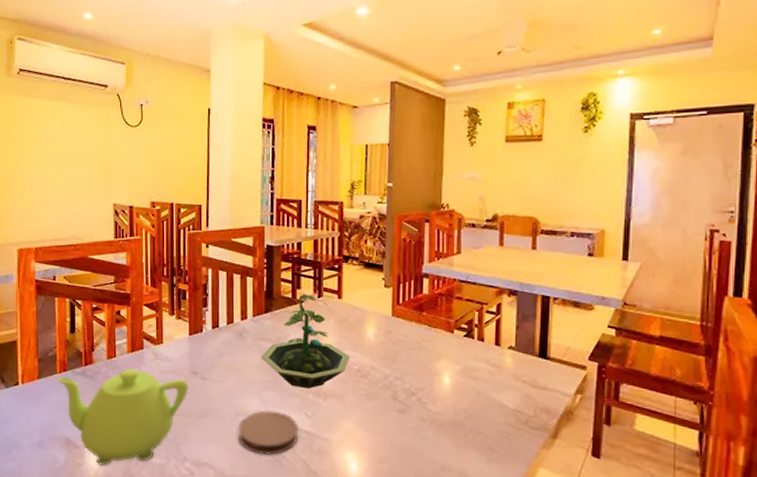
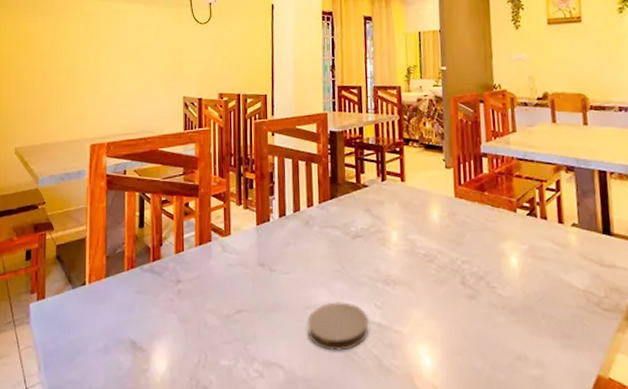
teapot: present [57,368,189,466] -> none [125,262,257,370]
terrarium: present [261,294,349,389] -> none [328,178,416,277]

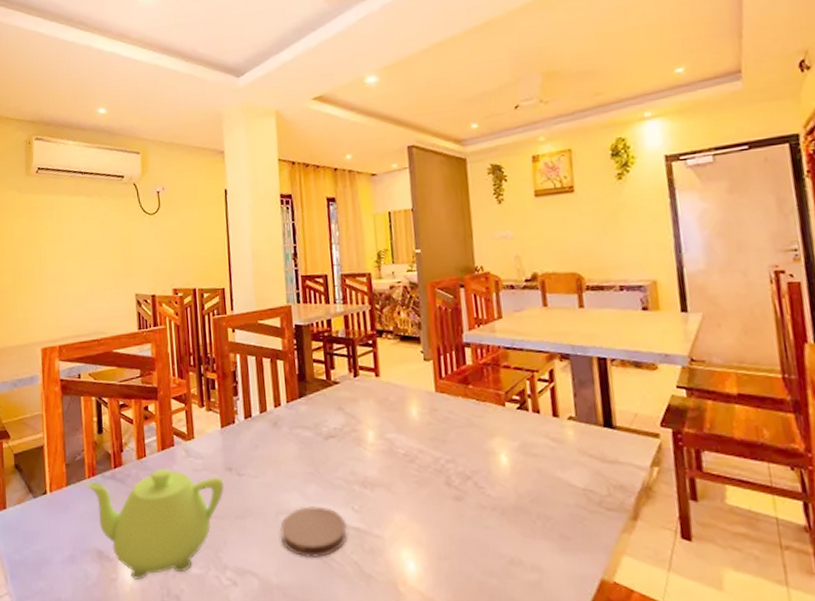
teapot: none [125,262,257,370] -> present [86,467,225,579]

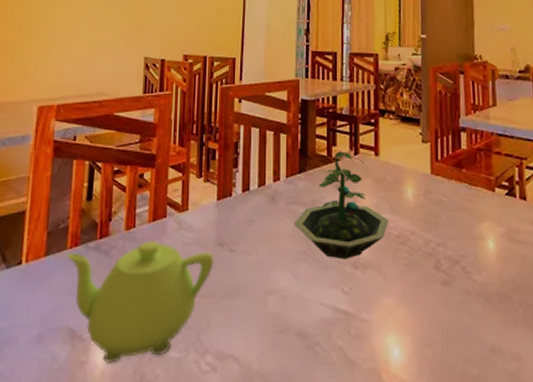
coaster: present [280,506,347,557] -> none [266,287,335,342]
terrarium: none [299,374,394,479] -> present [294,151,388,260]

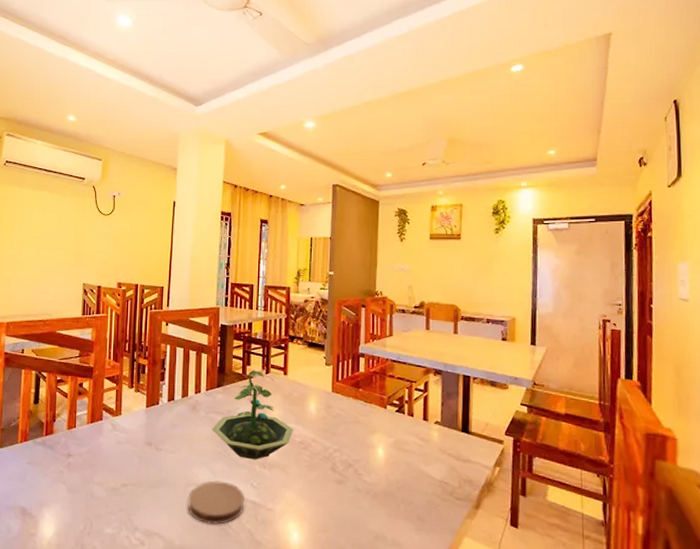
teapot: present [67,240,214,363] -> none [18,438,143,536]
coaster: none [266,287,335,342] -> present [187,480,245,525]

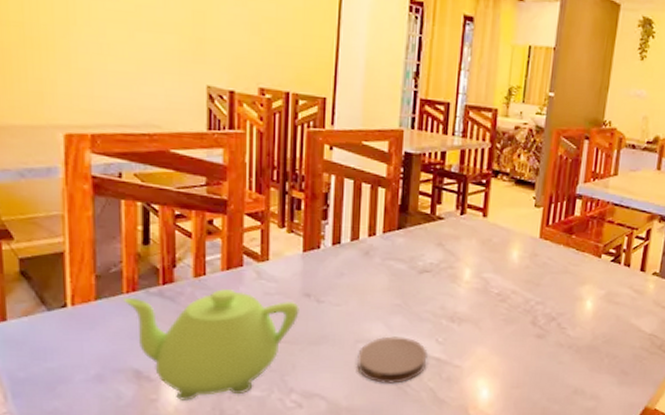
teapot: none [18,438,143,536] -> present [123,288,299,400]
terrarium: present [212,370,293,460] -> none [390,210,490,314]

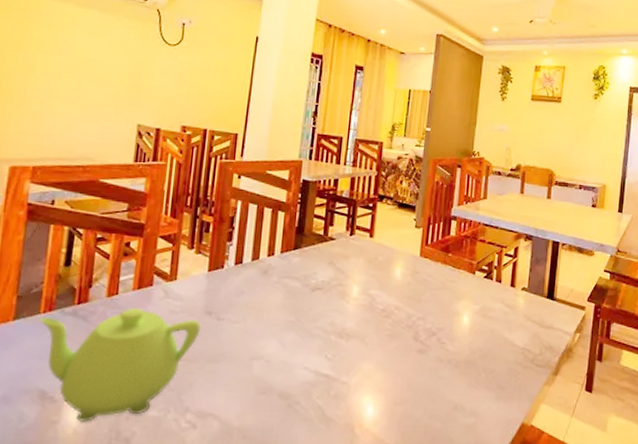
coaster: present [356,336,428,384] -> none [249,353,317,401]

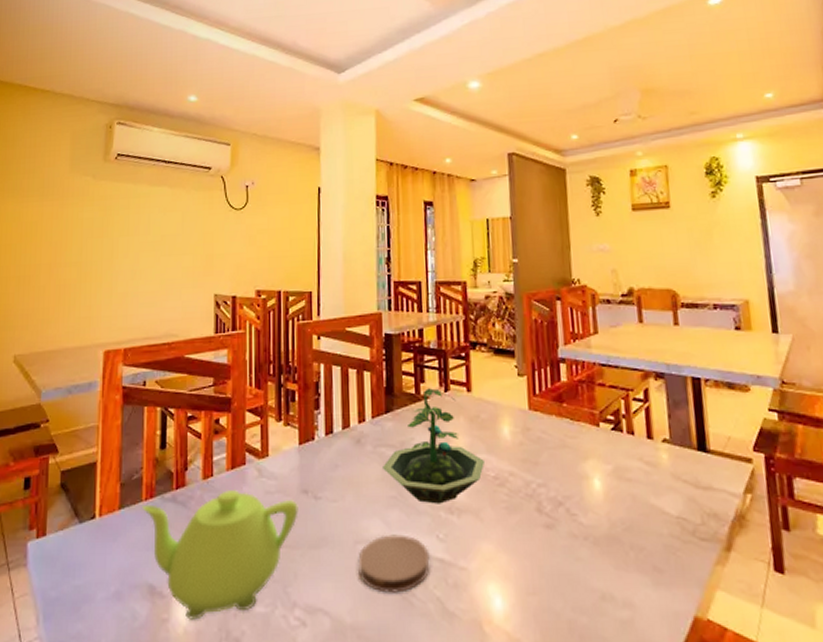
coaster: none [249,353,317,401] -> present [357,534,430,593]
terrarium: none [285,231,376,330] -> present [383,388,484,504]

